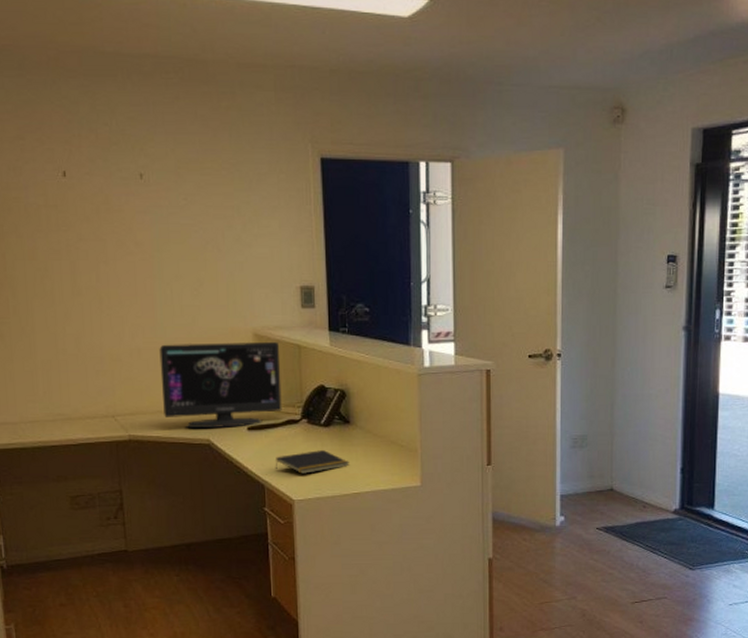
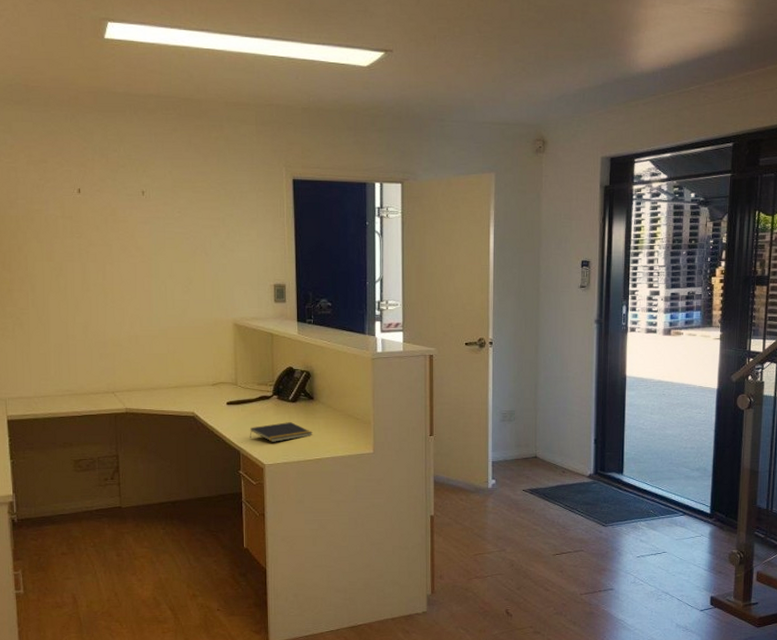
computer monitor: present [159,341,282,428] -> none [154,330,256,402]

